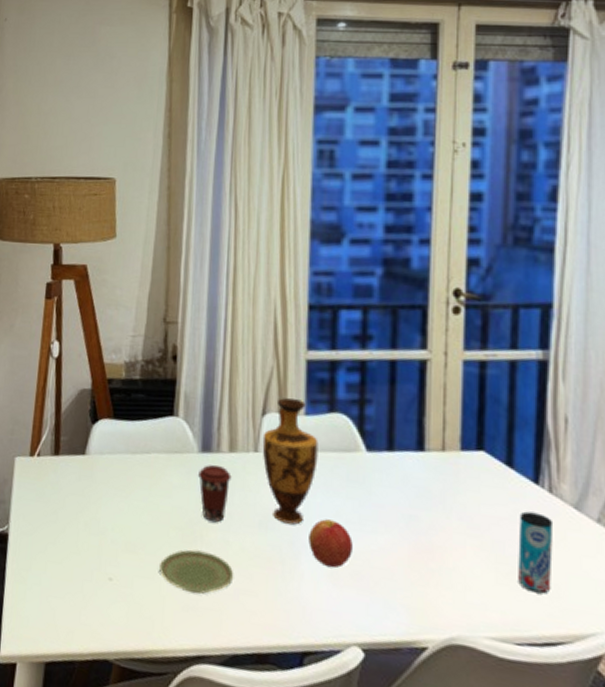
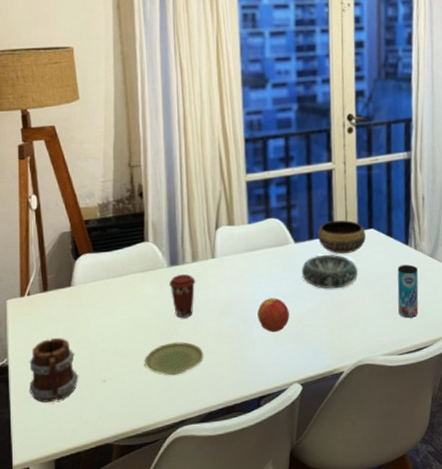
mug: none [27,512,83,590] -> present [29,337,79,403]
vase: present [262,397,318,525] -> none [217,212,260,308]
decorative bowl: none [374,473,458,527] -> present [301,254,358,289]
bowl: none [401,430,472,480] -> present [318,220,366,254]

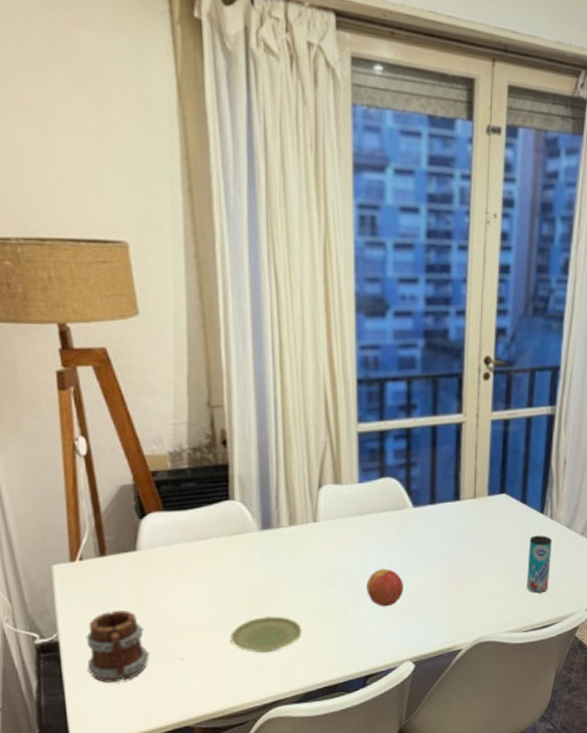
coffee cup: present [169,273,196,318] -> none [261,539,293,590]
decorative bowl: present [301,254,358,289] -> none [420,521,485,561]
bowl: present [318,220,366,254] -> none [441,483,496,521]

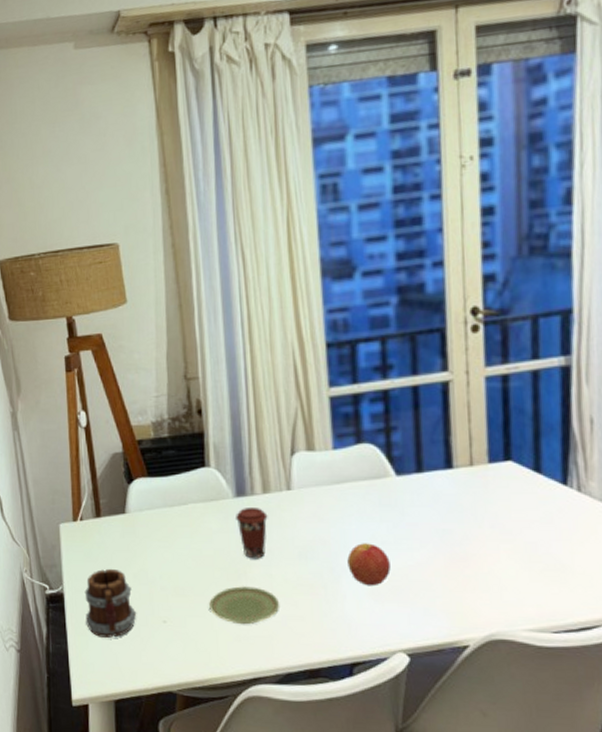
coffee cup: none [261,539,293,590] -> present [236,506,268,559]
beverage can: present [527,535,553,593] -> none [550,512,584,585]

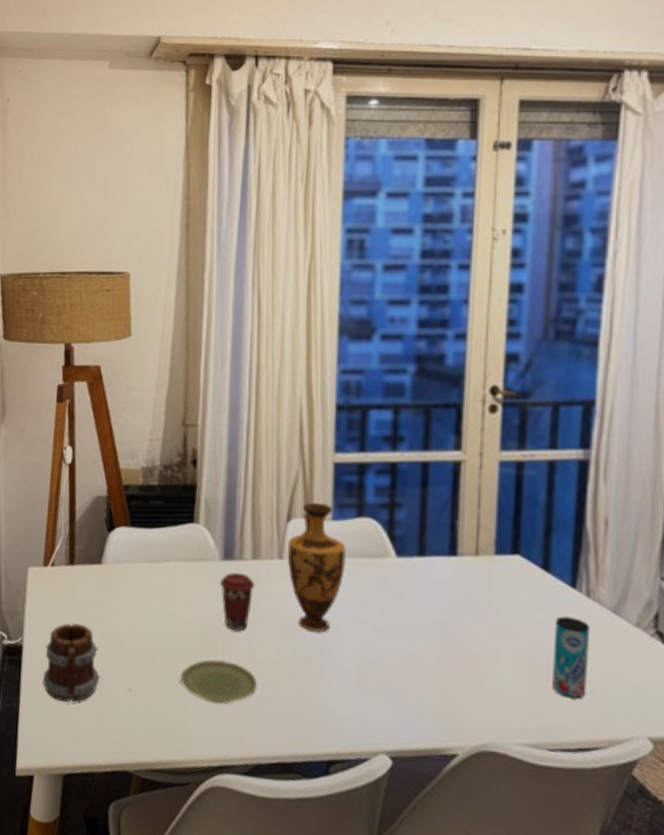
vase: none [294,434,350,552] -> present [287,502,346,633]
apple: present [347,543,391,586] -> none [335,626,381,677]
beverage can: none [550,512,584,585] -> present [552,616,591,700]

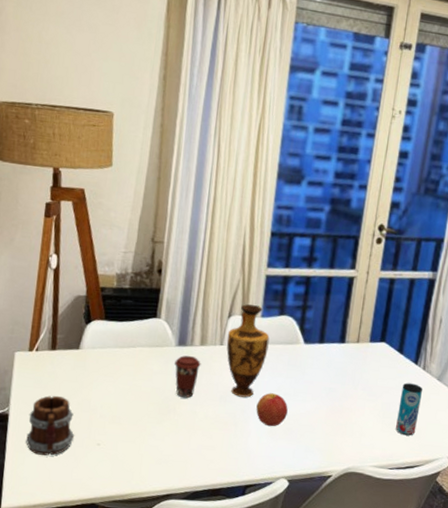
plate: present [180,659,258,704] -> none [139,419,199,451]
apple: none [335,626,381,677] -> present [256,393,288,427]

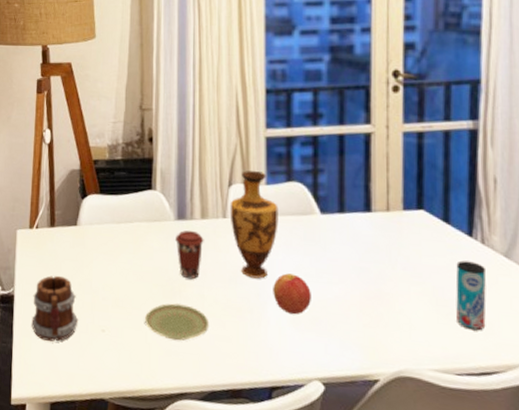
plate: none [139,419,199,451] -> present [145,303,210,341]

